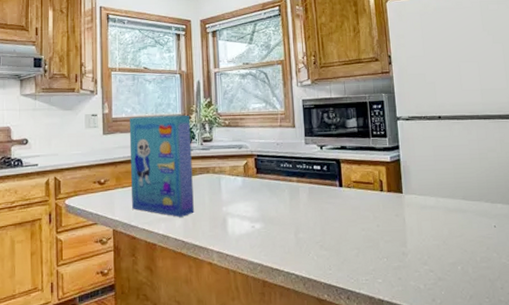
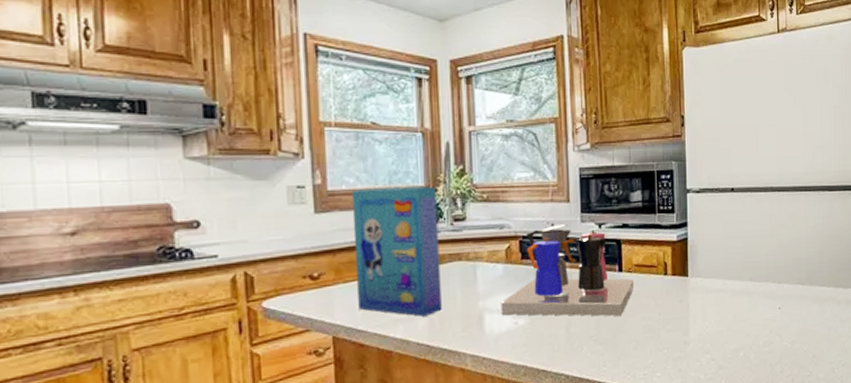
coffee maker: none [240,144,353,226] -> present [501,222,634,317]

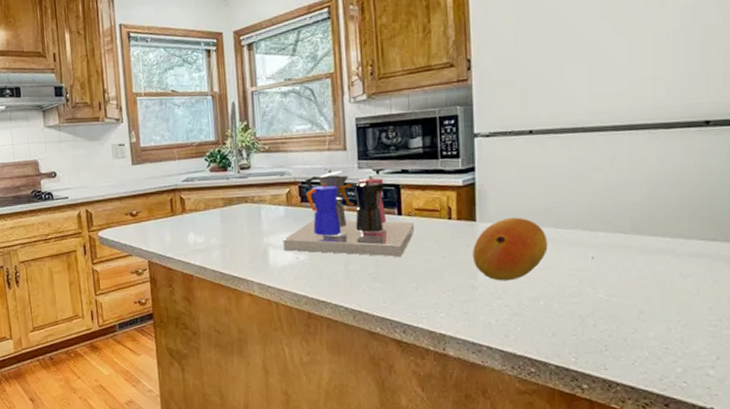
cereal box: present [351,186,442,317] -> none [158,140,232,248]
fruit: none [685,271,746,336] -> present [473,217,548,281]

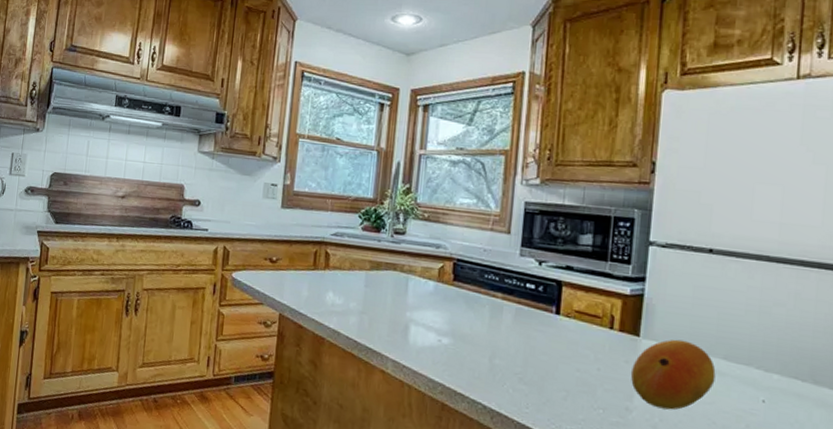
coffee maker: present [283,169,414,257] -> none [426,251,571,360]

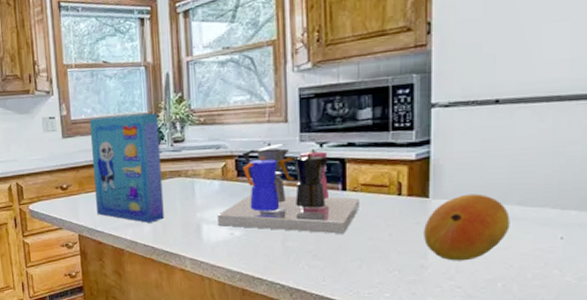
cereal box: none [303,193,383,314] -> present [89,113,164,223]
coffee maker: none [426,251,571,360] -> present [217,142,359,234]

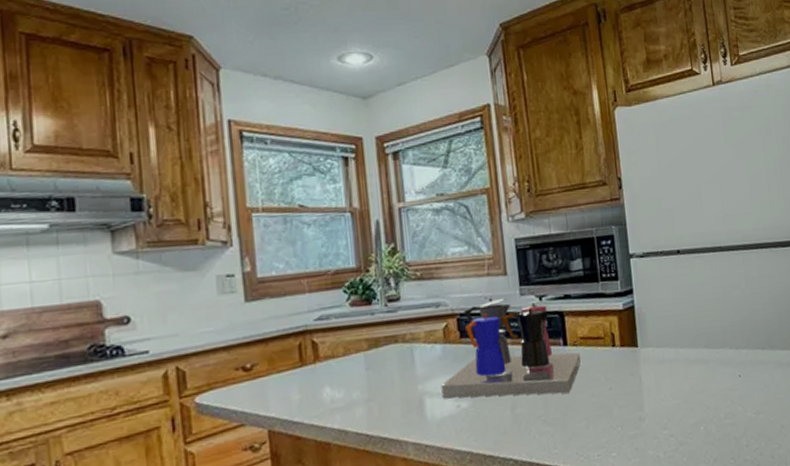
cereal box: present [89,113,164,223] -> none [281,267,380,405]
fruit: present [424,193,510,261] -> none [637,339,703,410]

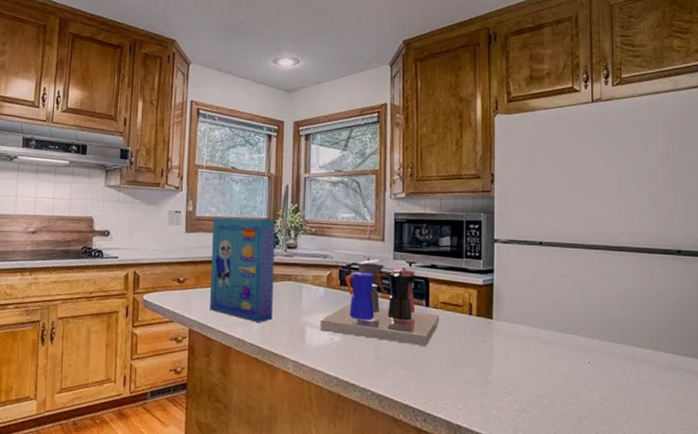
cereal box: none [281,267,380,405] -> present [210,217,276,323]

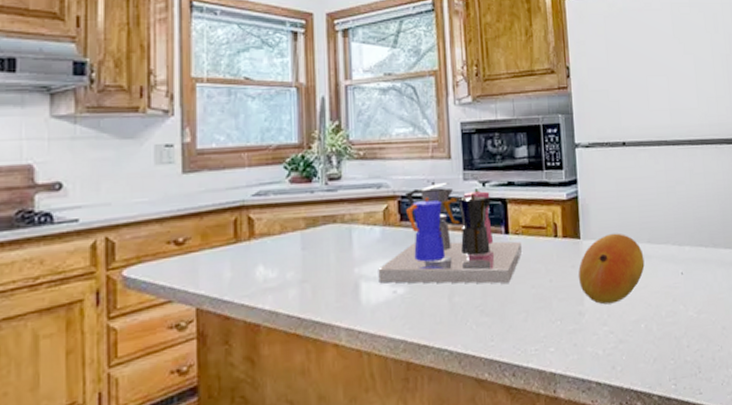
cereal box: present [210,217,276,323] -> none [221,143,315,285]
fruit: none [489,318,552,378] -> present [578,233,645,305]

